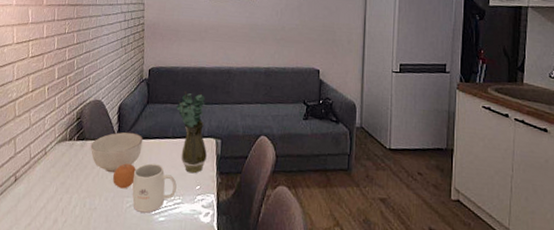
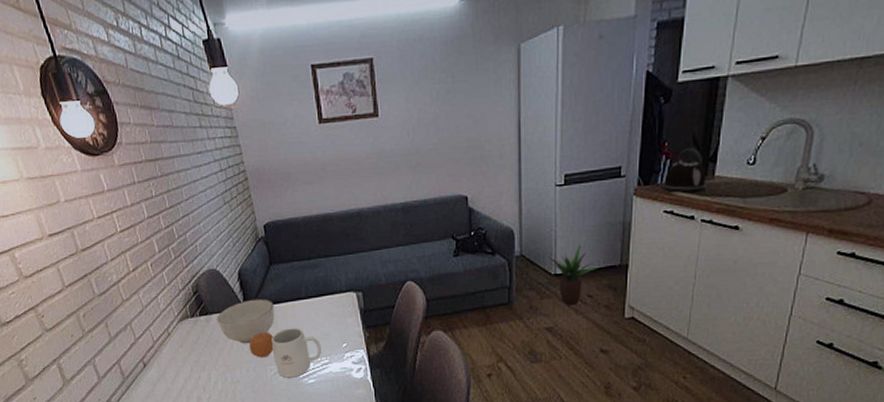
vase: present [176,90,207,173] -> none [304,243,349,331]
potted plant: none [384,125,429,180] -> present [548,245,600,305]
kettle: none [480,56,517,95] -> present [662,147,707,193]

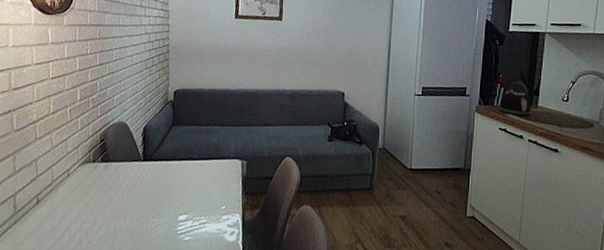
bowl: present [216,298,275,343] -> none [114,153,169,194]
fruit: present [249,332,273,358] -> none [138,184,161,210]
mug: present [271,328,322,378] -> none [157,184,202,233]
potted plant: present [548,245,600,305] -> none [406,146,447,198]

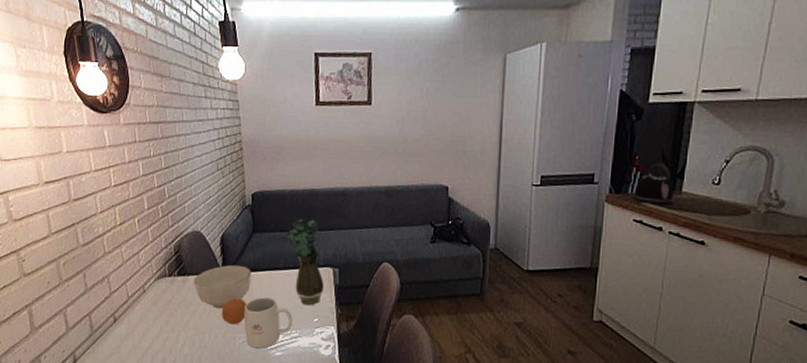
bowl: none [114,153,169,194] -> present [193,264,252,308]
fruit: none [138,184,161,210] -> present [222,298,246,325]
mug: none [157,184,202,233] -> present [243,297,292,348]
vase: none [202,112,233,193] -> present [286,216,324,305]

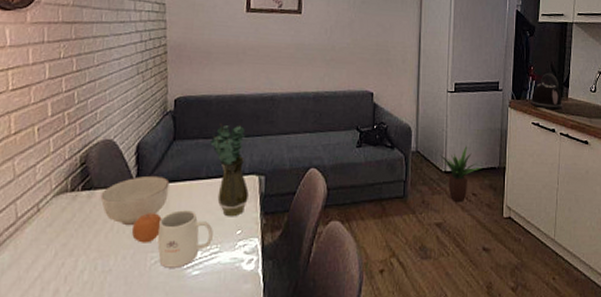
potted plant: none [521,244,571,302] -> present [440,146,483,202]

